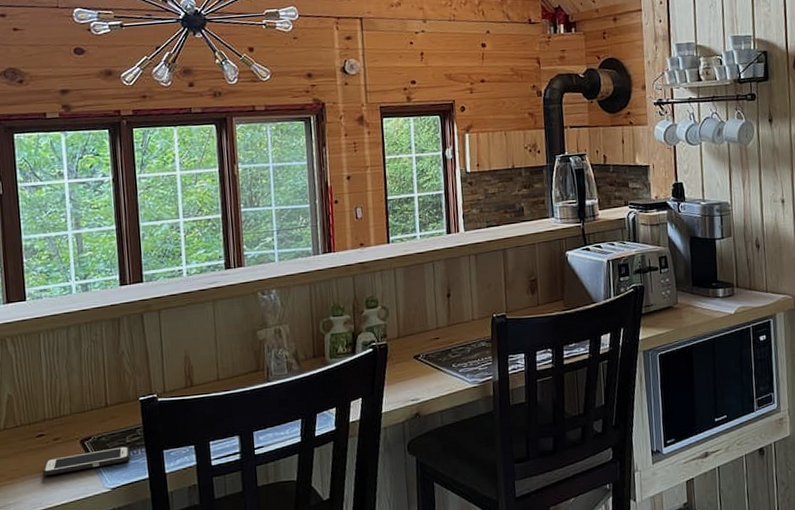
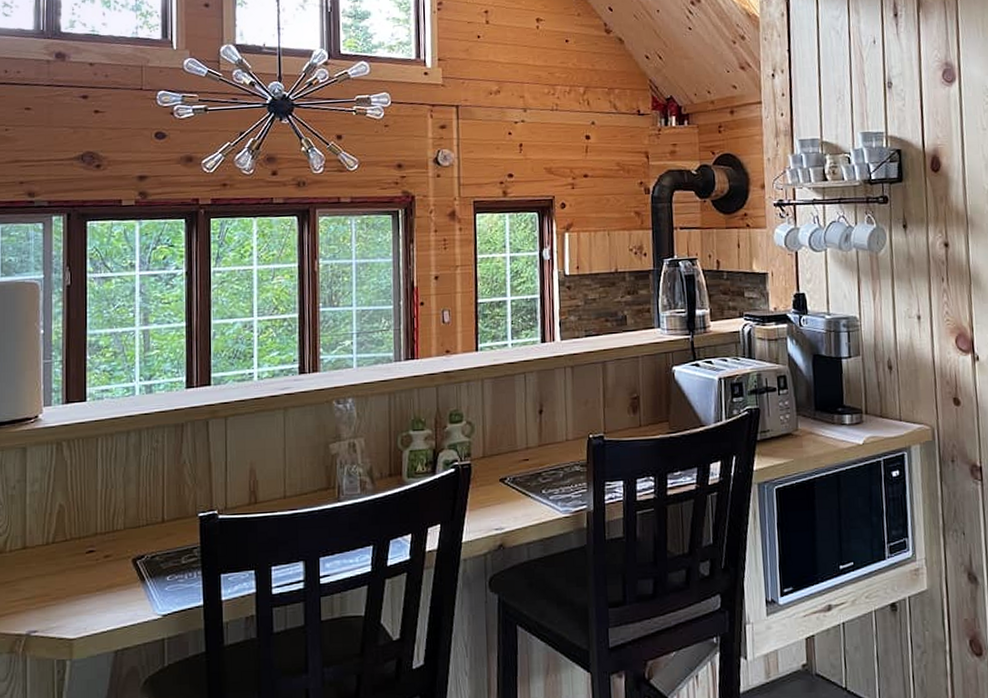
cell phone: present [43,446,130,476] -> none [90,568,185,598]

